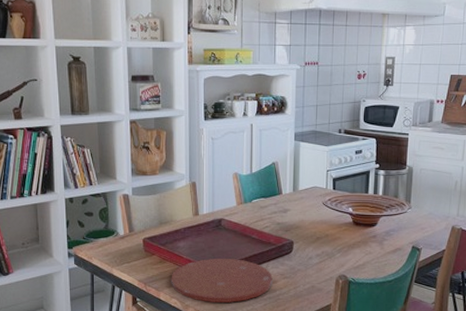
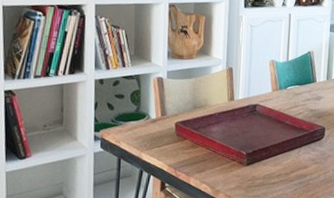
plate: present [171,258,273,303] -> none [202,143,304,188]

